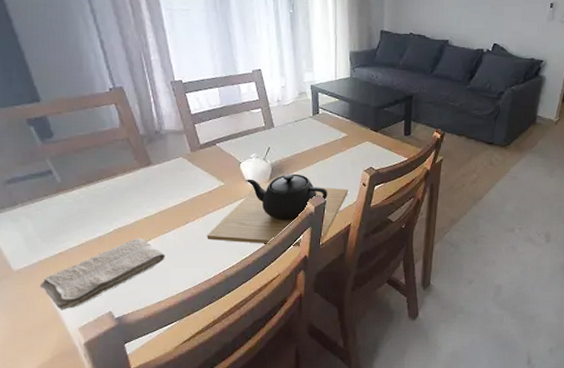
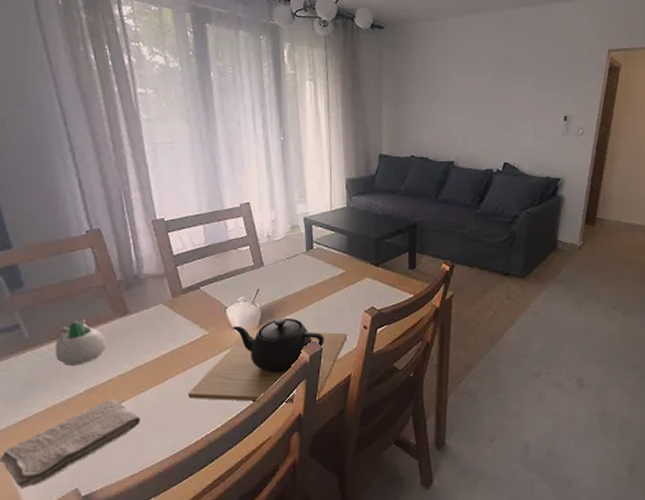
succulent planter: none [85,168,132,208] -> present [55,320,106,366]

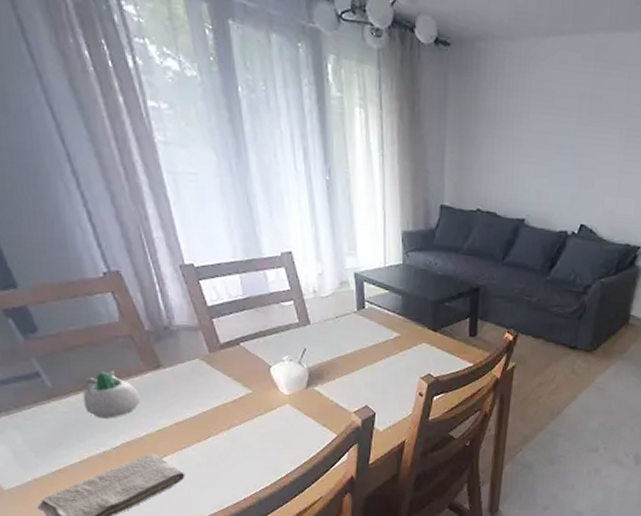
teapot: present [188,318,347,403] -> none [233,380,402,465]

